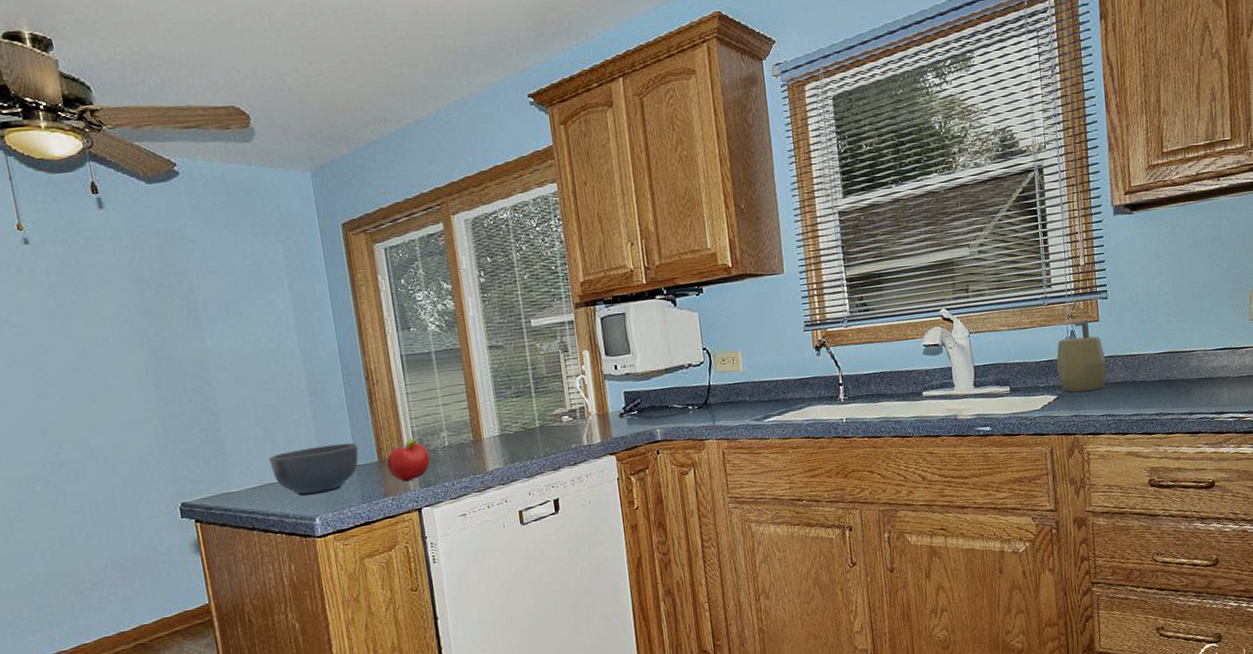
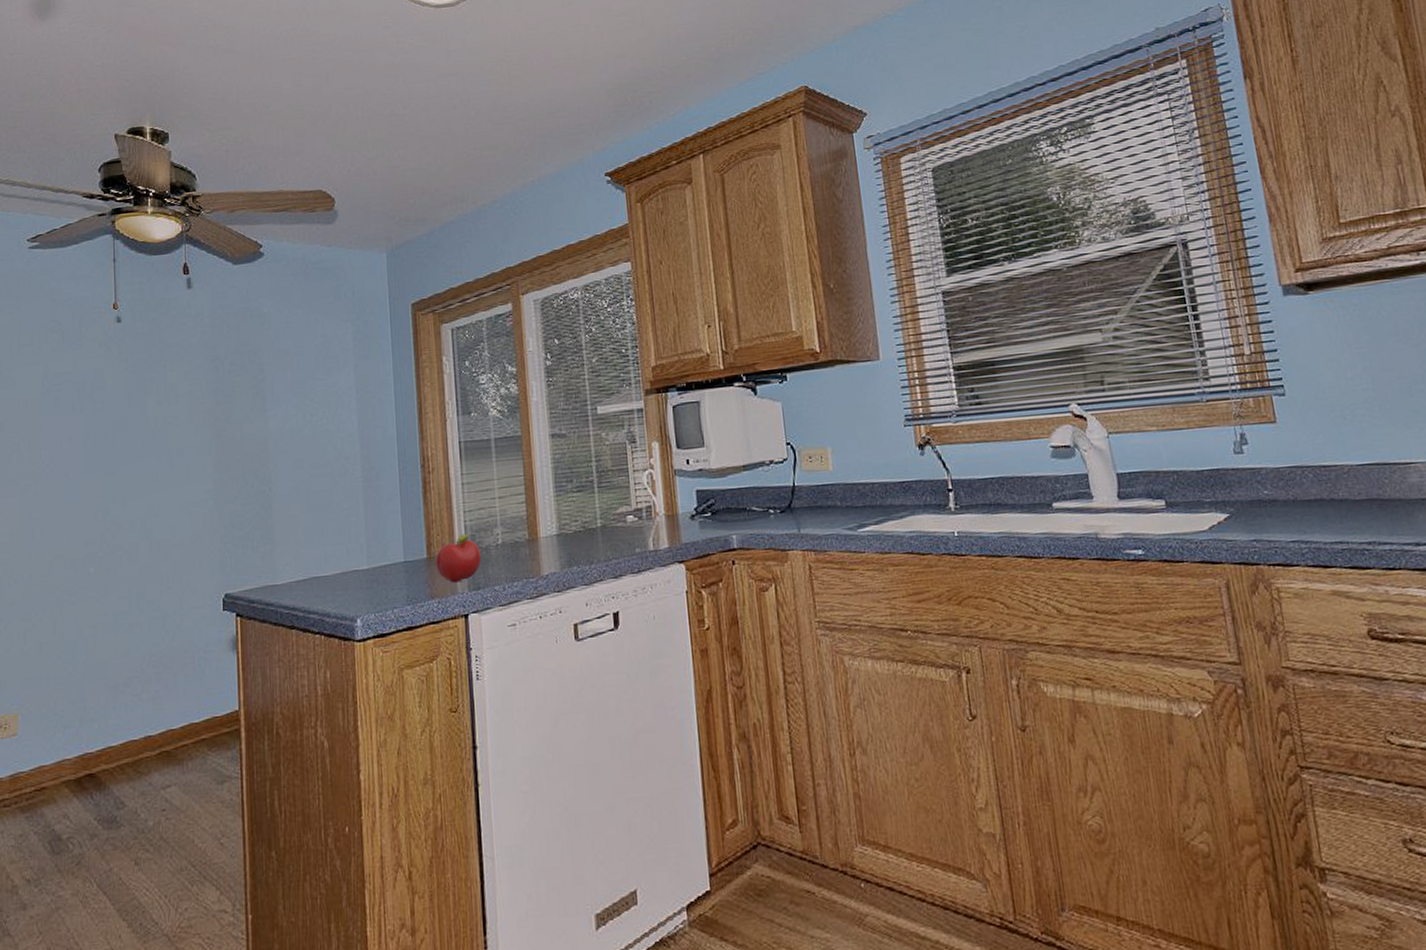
bowl: present [268,443,359,496] -> none [315,536,408,594]
soap dispenser: present [1056,319,1107,393] -> none [1224,419,1293,511]

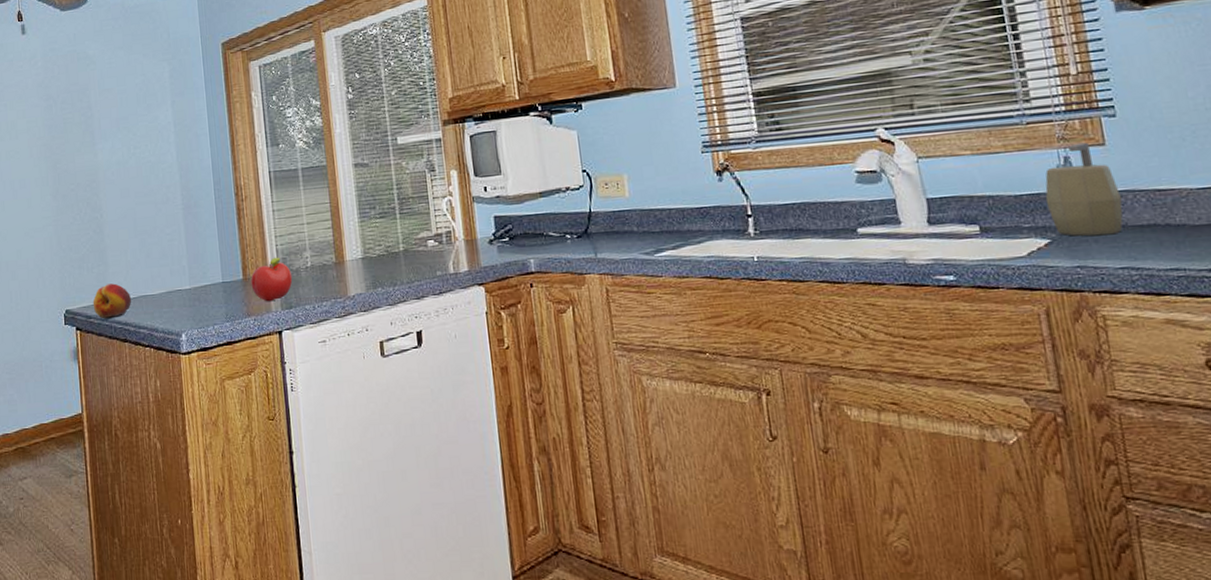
fruit: none [256,563,302,605] -> present [92,283,132,320]
soap dispenser: none [1224,419,1293,511] -> present [1045,142,1123,237]

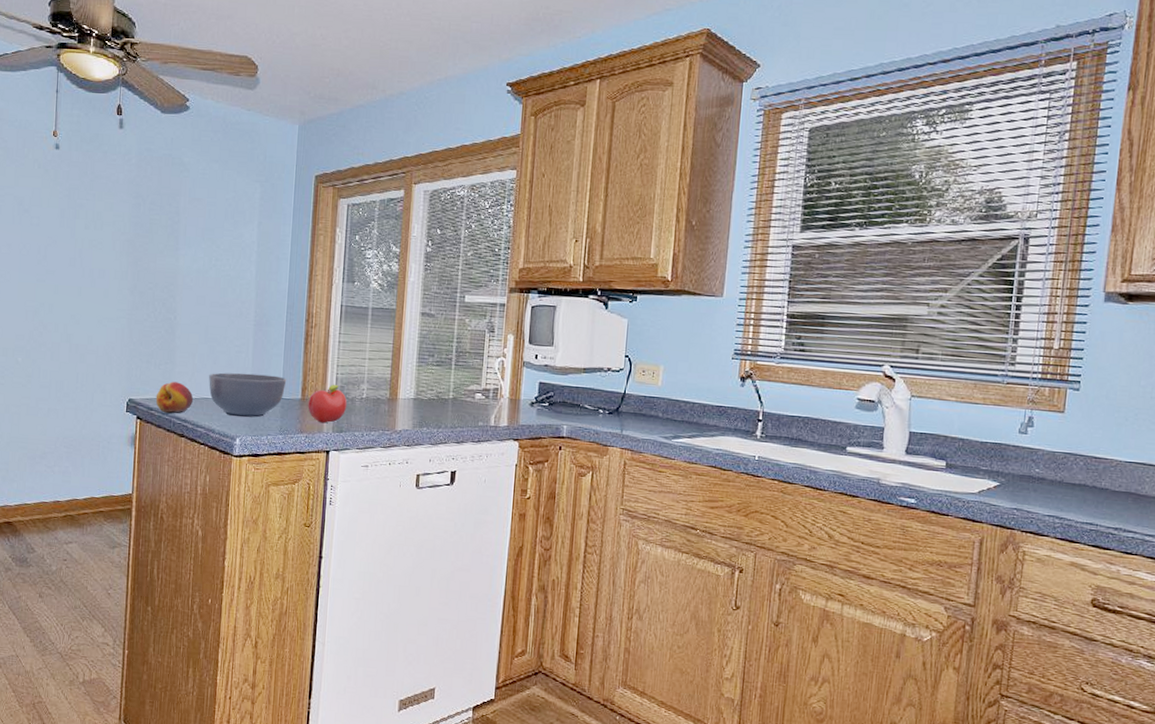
bowl: none [143,258,225,311] -> present [208,372,287,418]
soap dispenser: present [1045,142,1123,237] -> none [1004,407,1065,488]

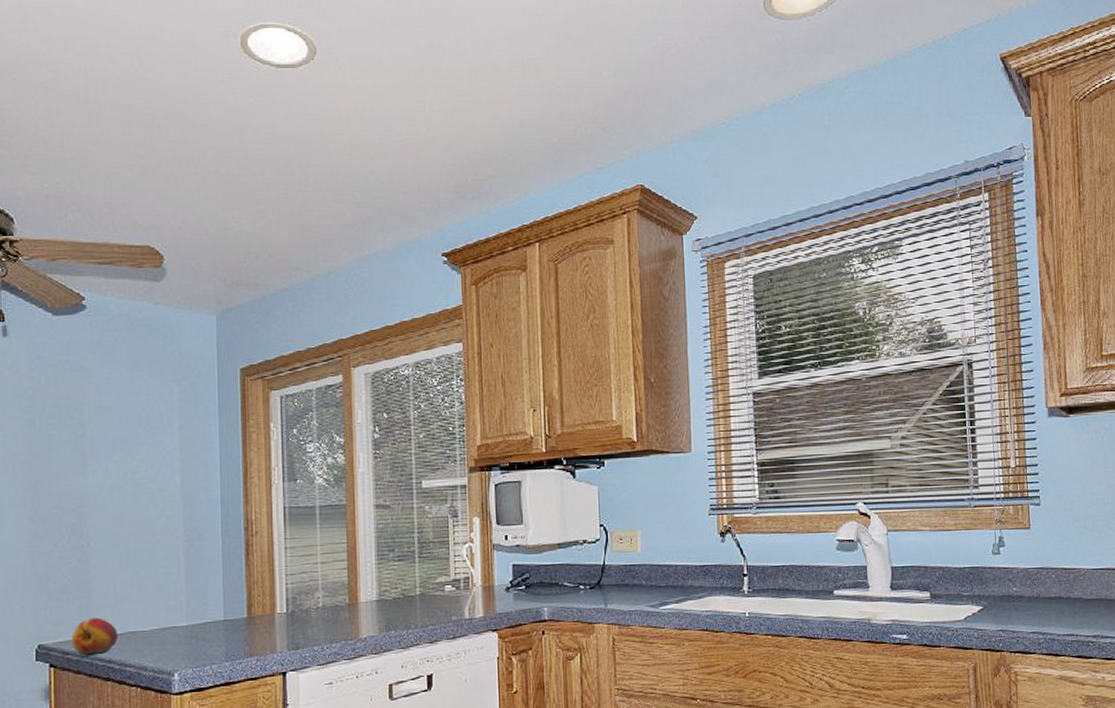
bowl: present [208,372,287,418] -> none [134,595,229,649]
fruit: present [308,384,348,424] -> none [256,596,302,642]

